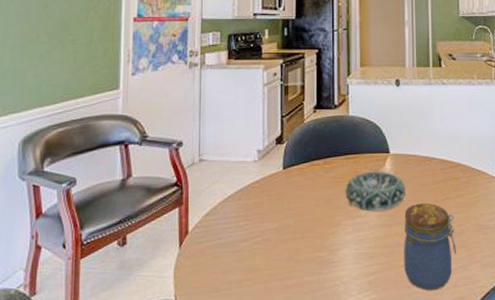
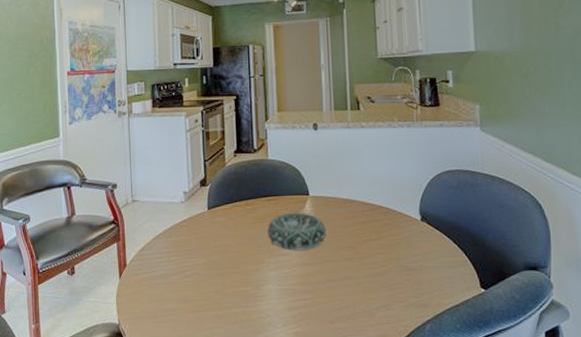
jar: present [404,203,457,291] -> none [326,243,380,327]

